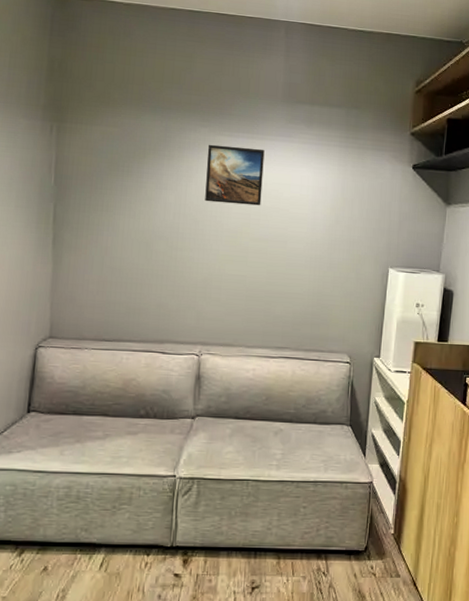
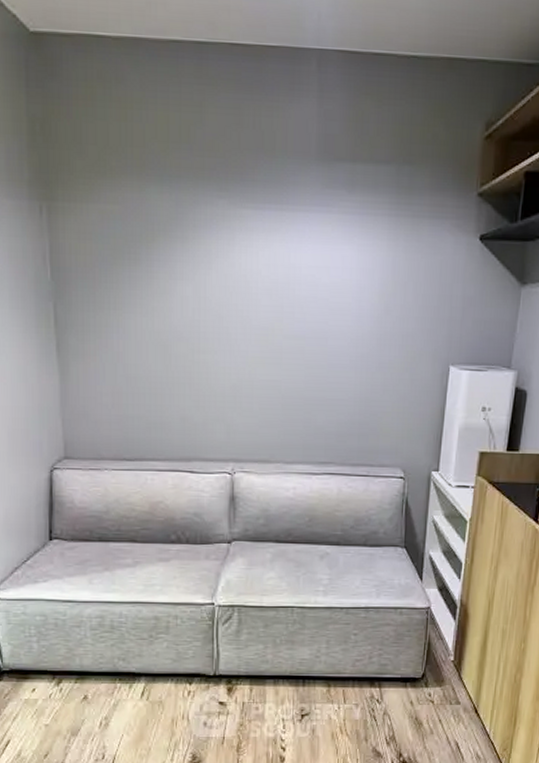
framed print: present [205,144,265,206] -> none [228,220,297,296]

